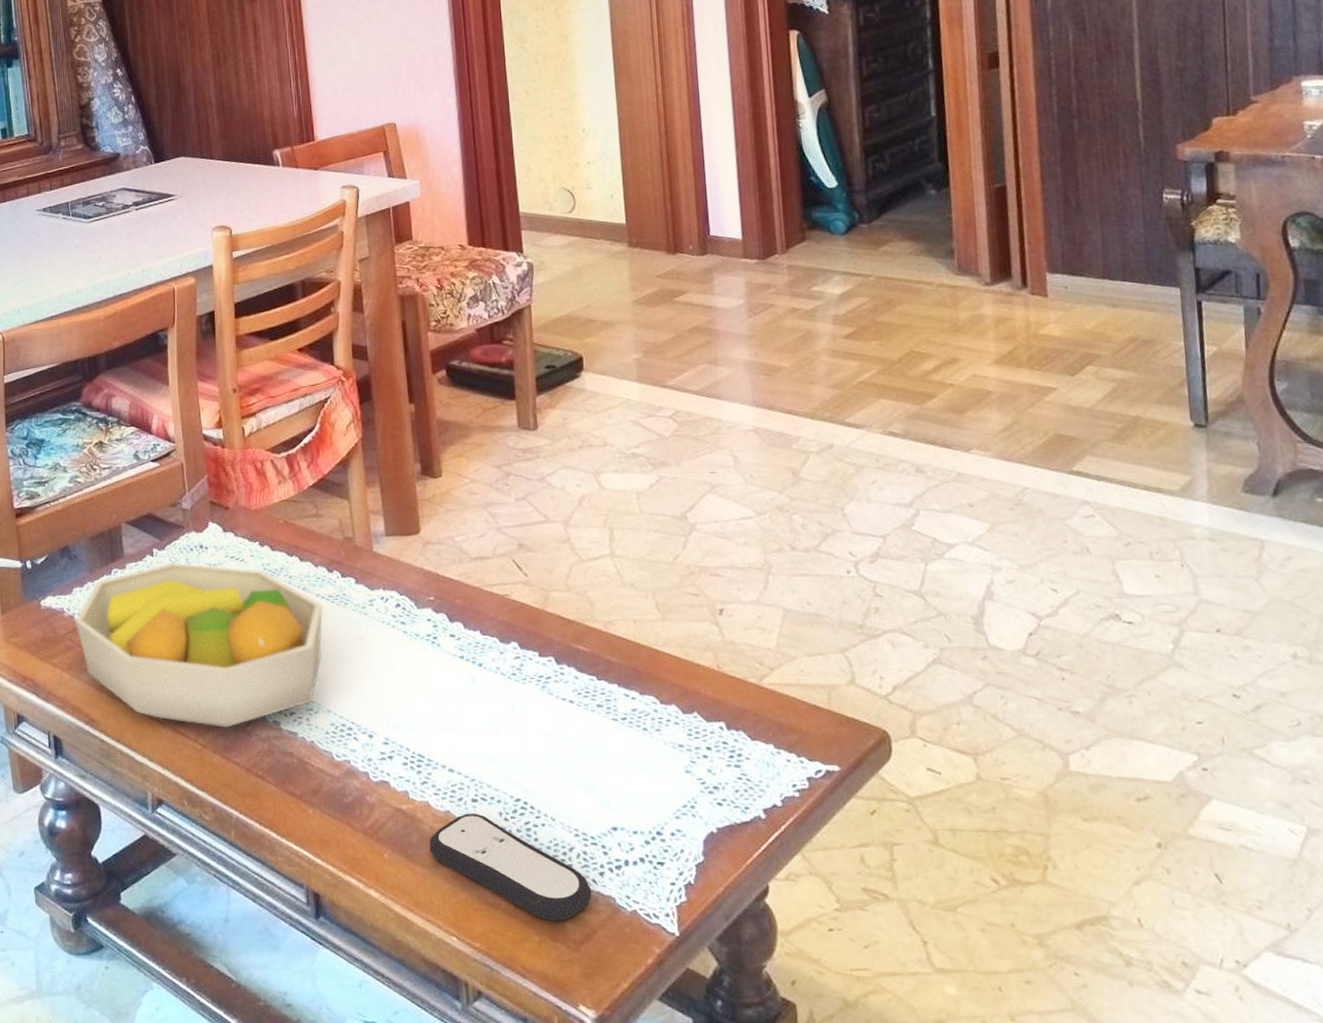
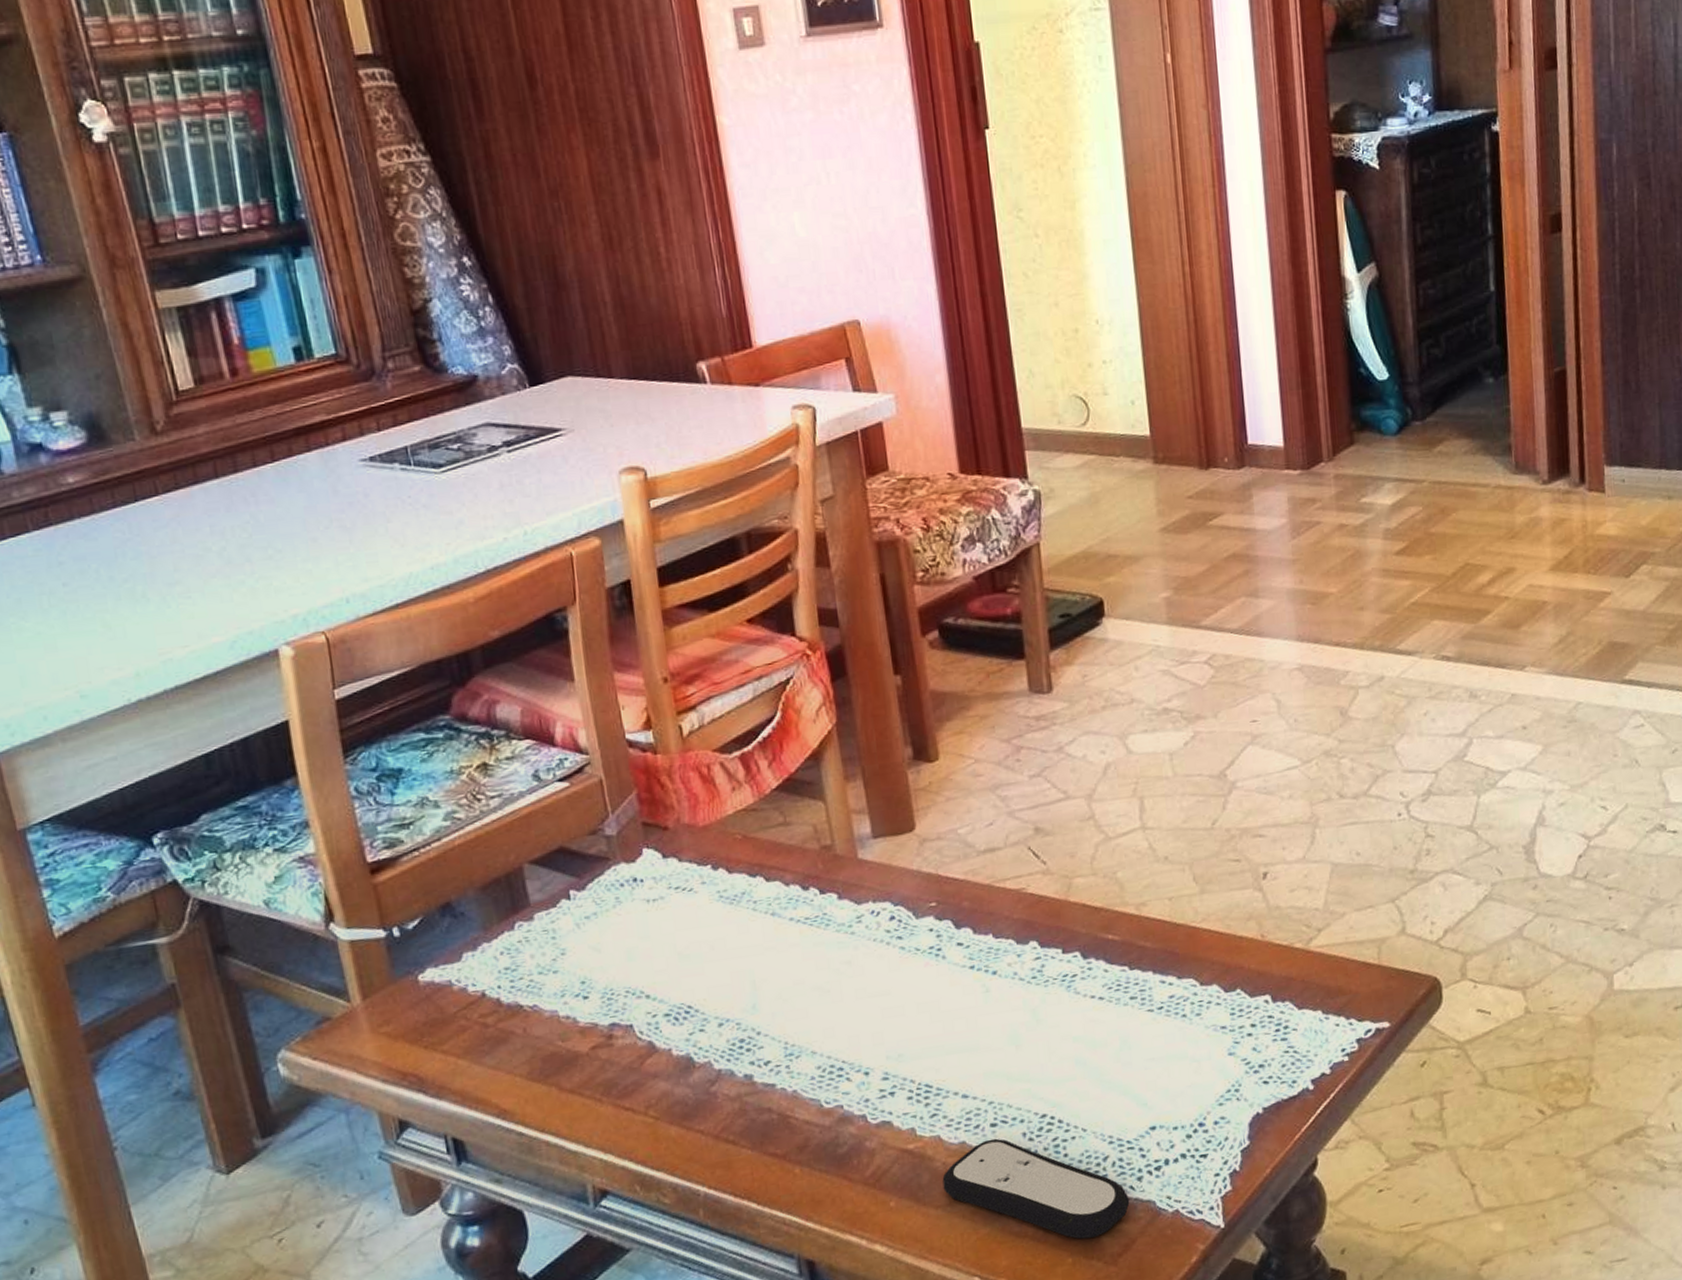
fruit bowl: present [75,562,324,728] -> none [469,899,801,1097]

